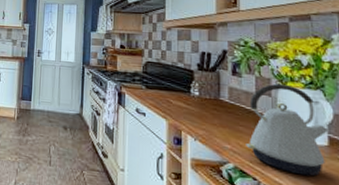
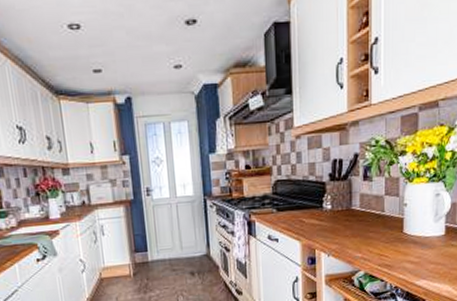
kettle: present [246,83,329,176] -> none [375,181,446,268]

